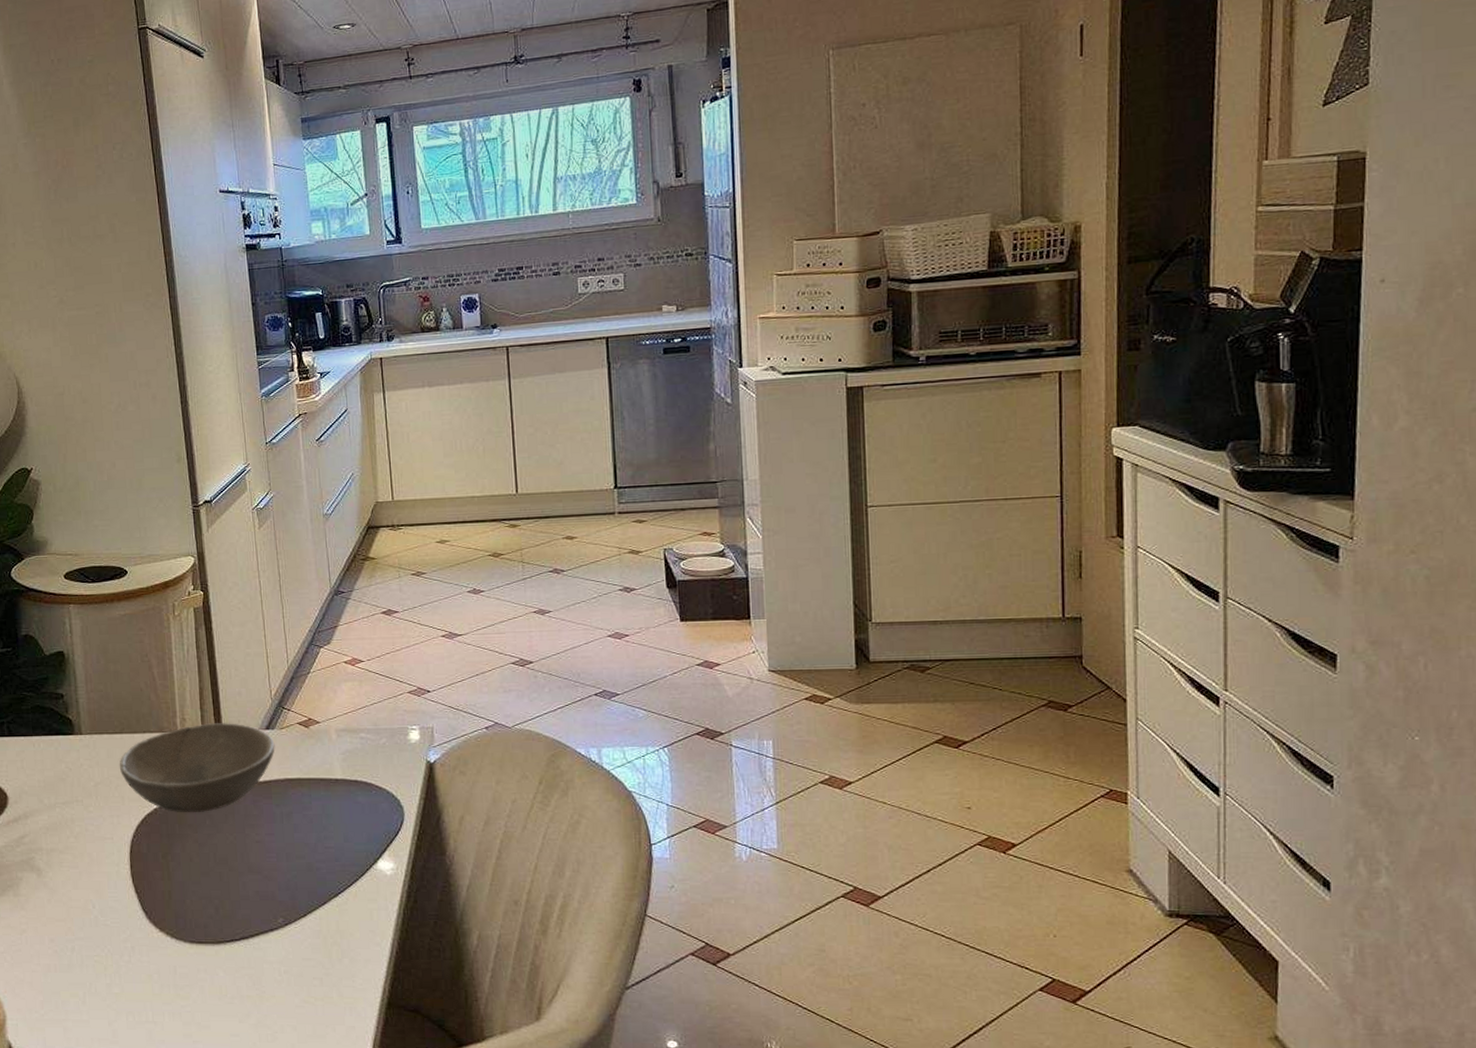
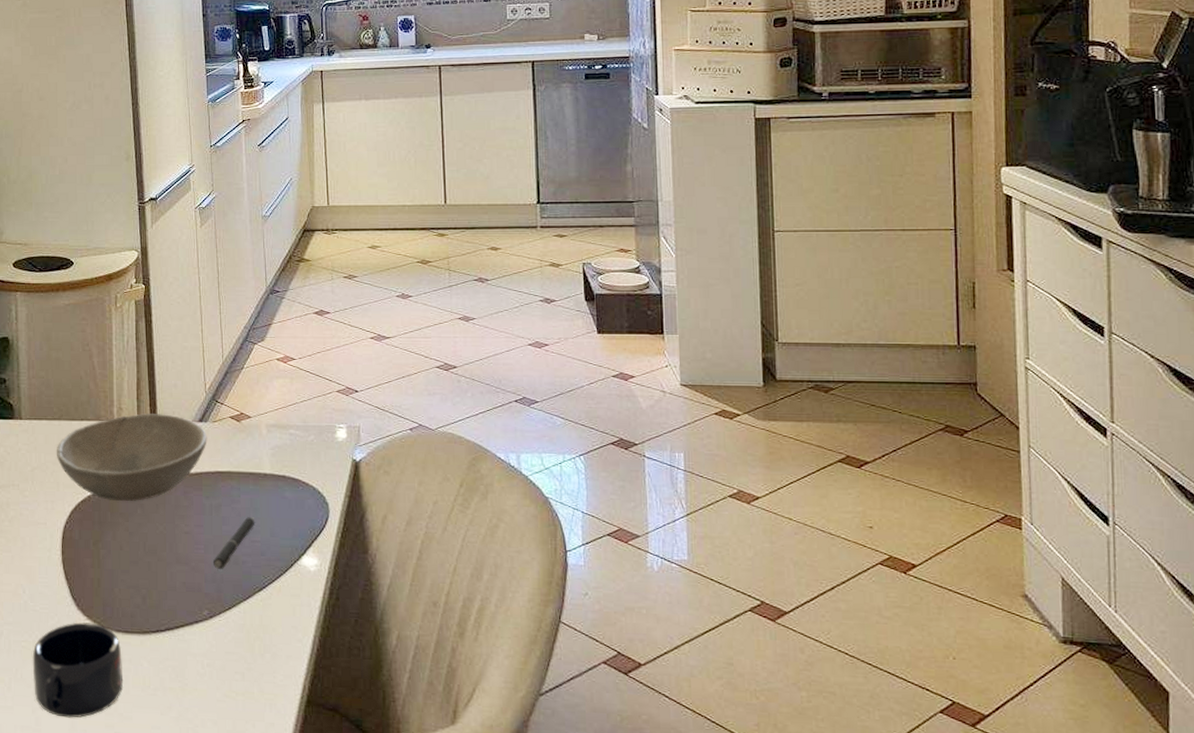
mug: none [105,935,200,1029] -> present [32,622,124,718]
pen: none [286,823,327,878] -> present [213,517,254,570]

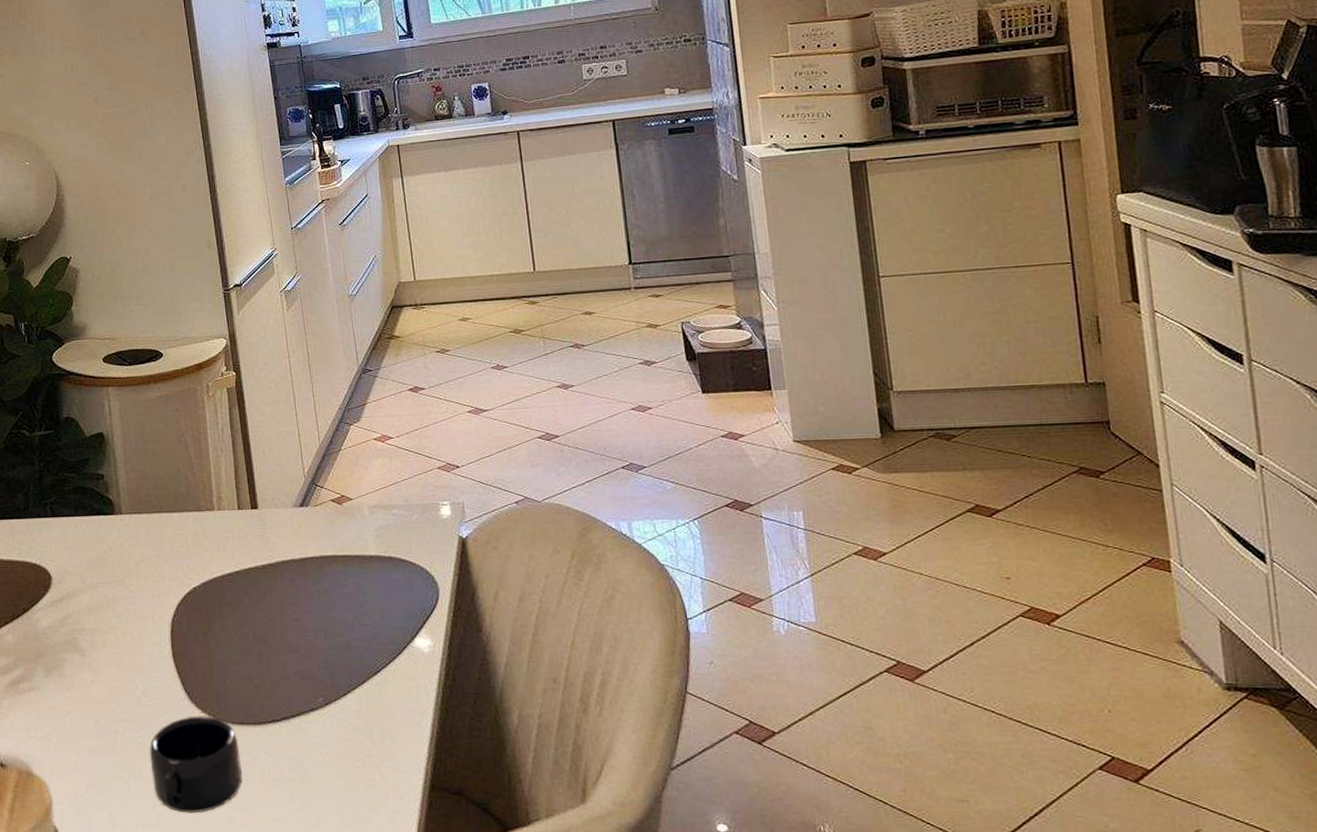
soup bowl: present [56,413,207,501] -> none [158,501,310,591]
pen: present [213,517,254,570] -> none [325,601,364,656]

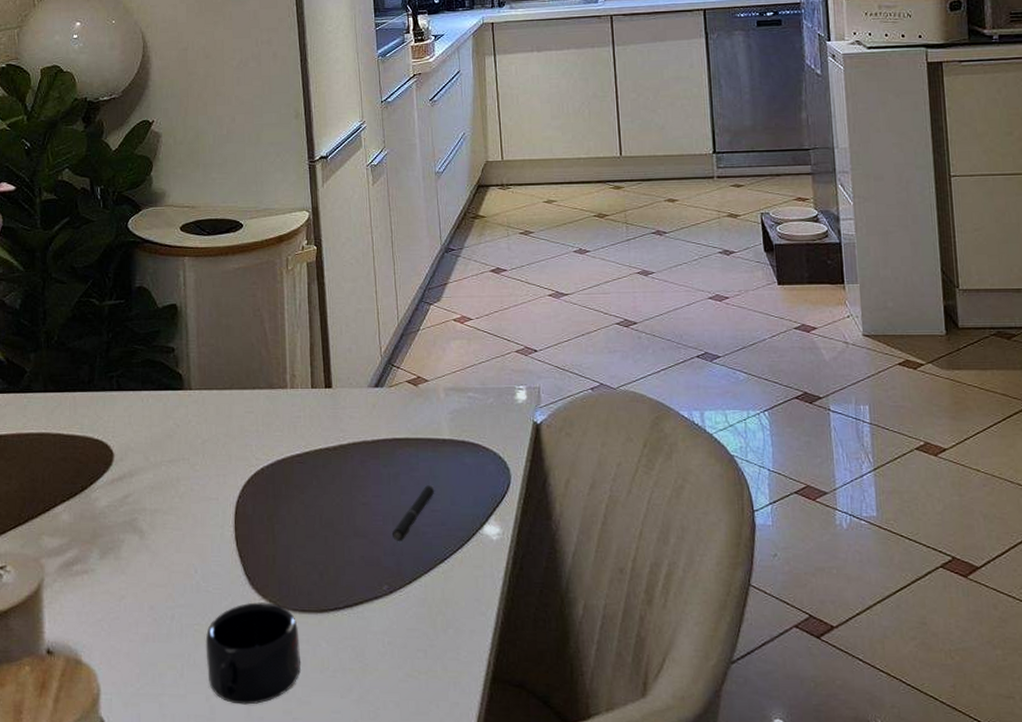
pen: none [325,601,364,656] -> present [392,485,434,542]

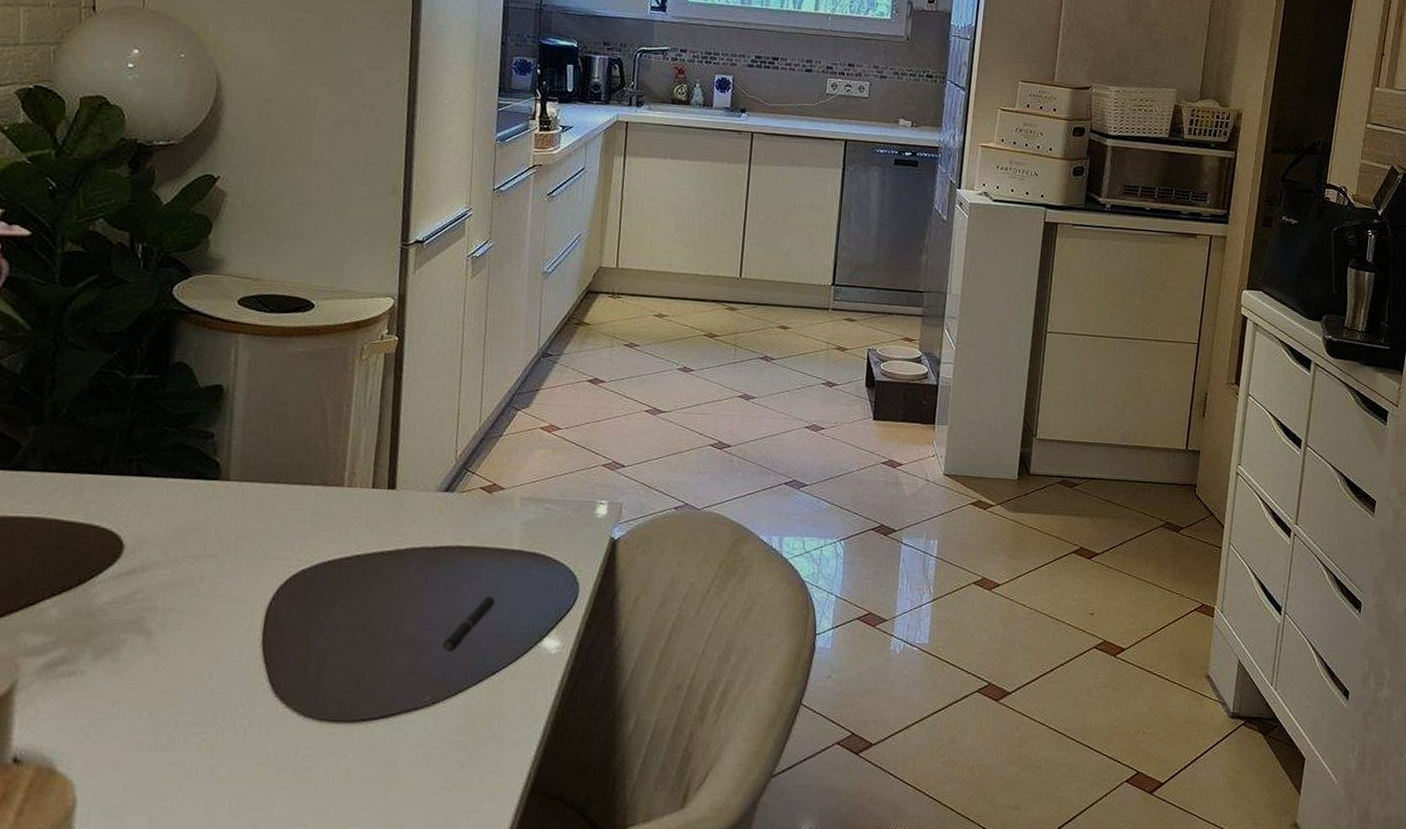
mug: present [205,602,302,705] -> none [211,710,324,817]

